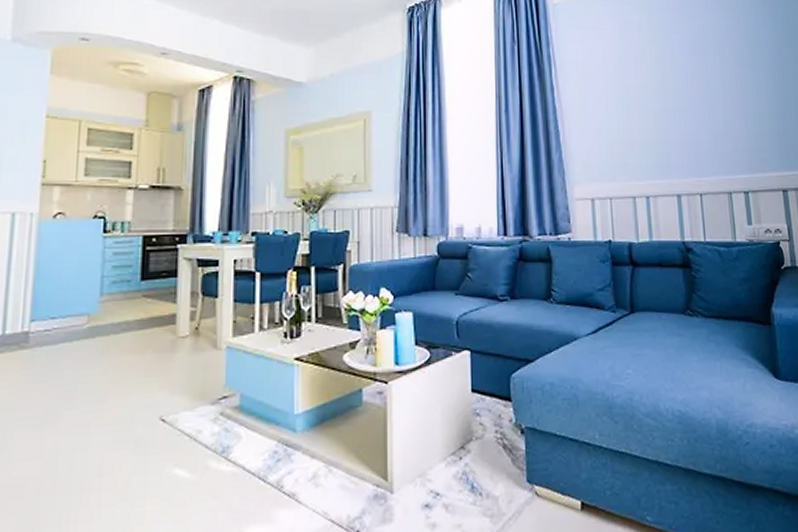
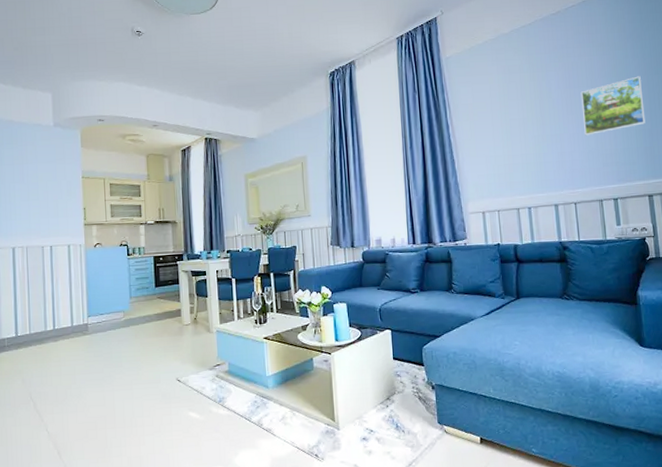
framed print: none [707,48,779,113] -> present [580,76,646,136]

